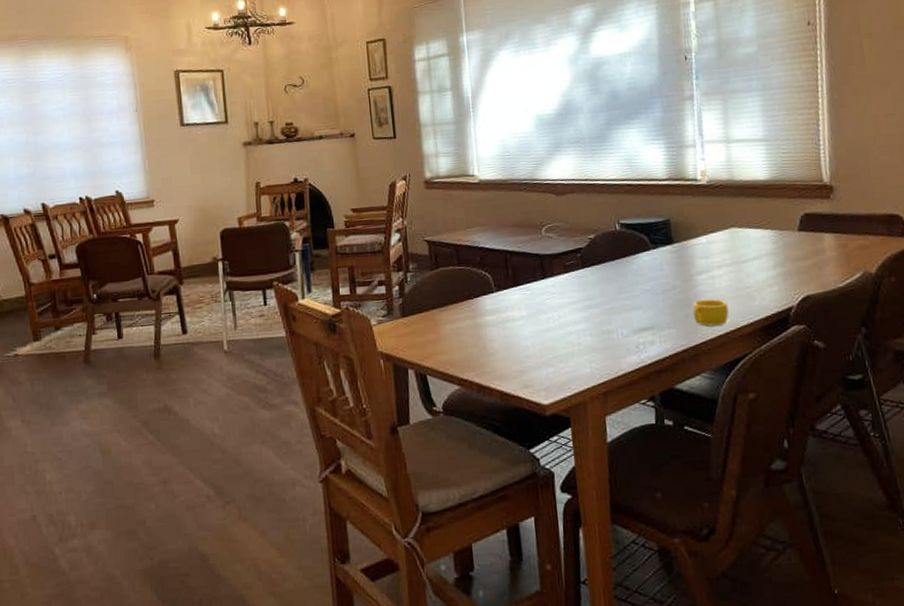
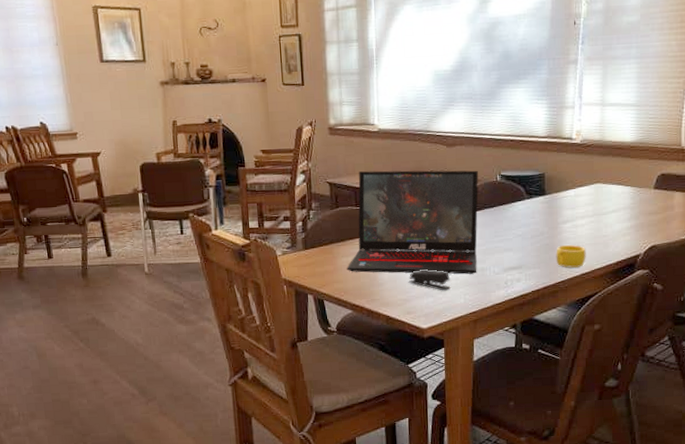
laptop: none [451,219,603,341] -> present [347,170,478,274]
stapler: none [523,334,573,359] -> present [408,269,451,291]

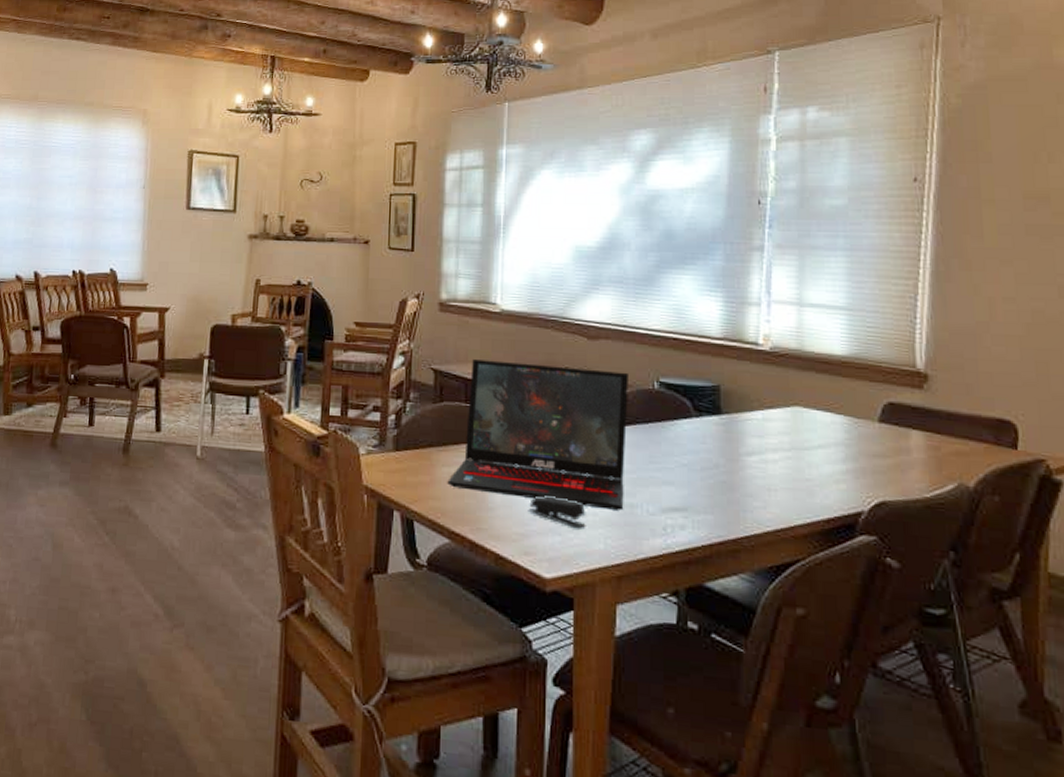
cup: present [556,244,586,268] -> none [736,485,781,520]

